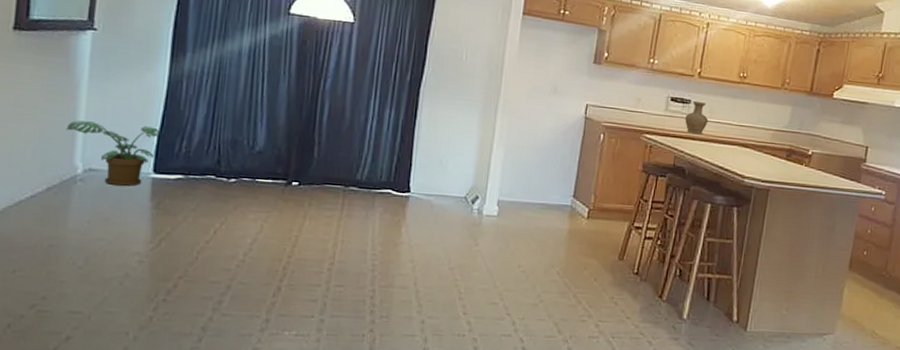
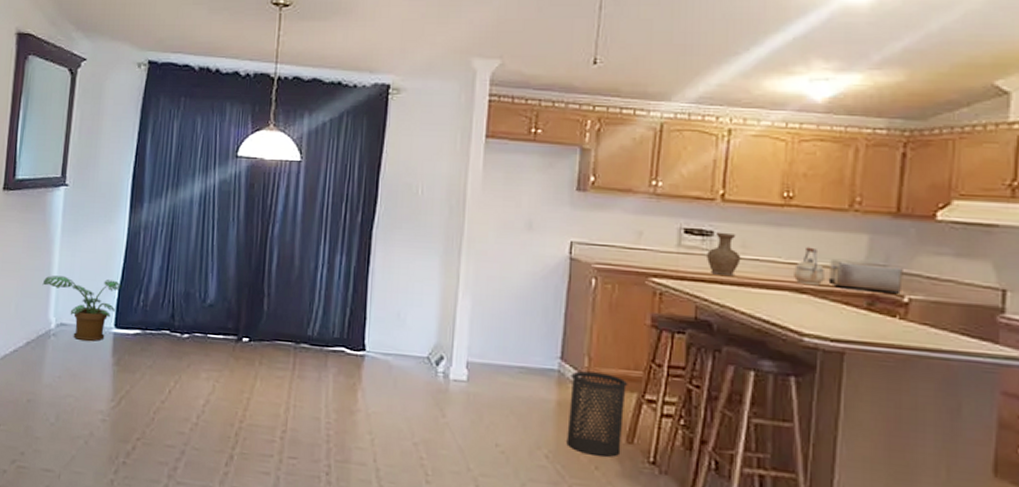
trash can: none [574,206,623,271] -> present [566,371,628,457]
kettle: none [741,114,763,143] -> present [792,246,826,286]
toaster: none [763,123,810,149] -> present [828,258,903,295]

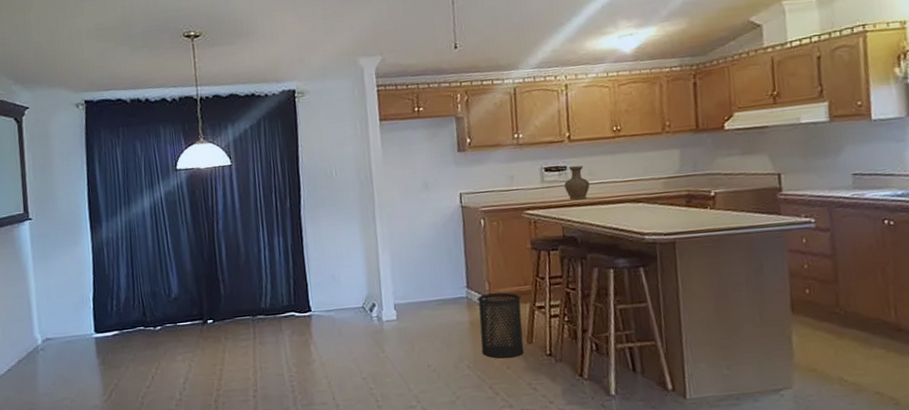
potted plant: present [42,275,122,341] -> none [23,293,95,350]
kettle: present [792,246,826,286] -> none [629,166,654,196]
toaster: present [828,258,903,295] -> none [654,169,709,194]

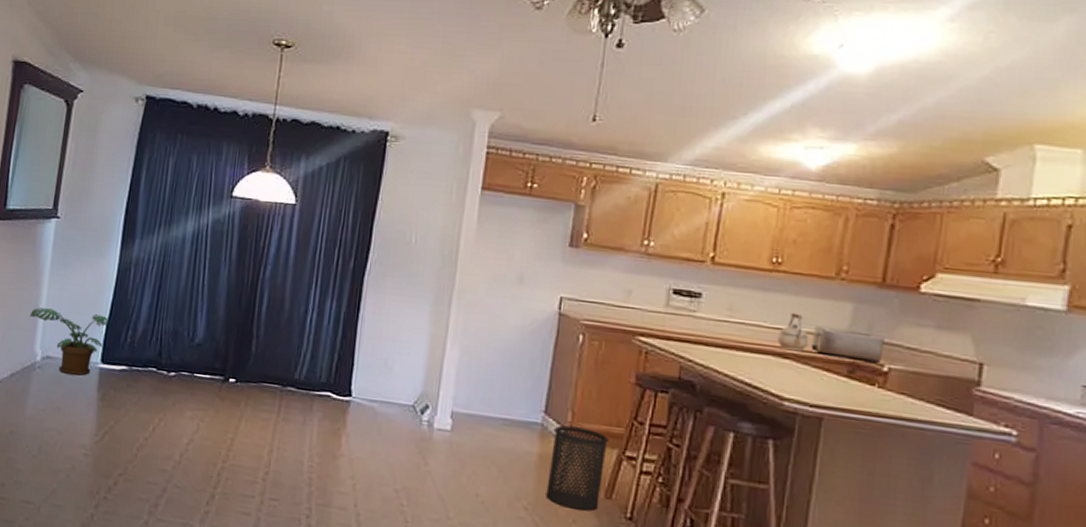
potted plant: none [23,293,95,350] -> present [29,307,110,376]
vase: present [564,165,590,200] -> none [694,294,728,338]
kettle: none [629,166,654,196] -> present [776,312,809,352]
toaster: none [654,169,709,194] -> present [811,325,885,364]

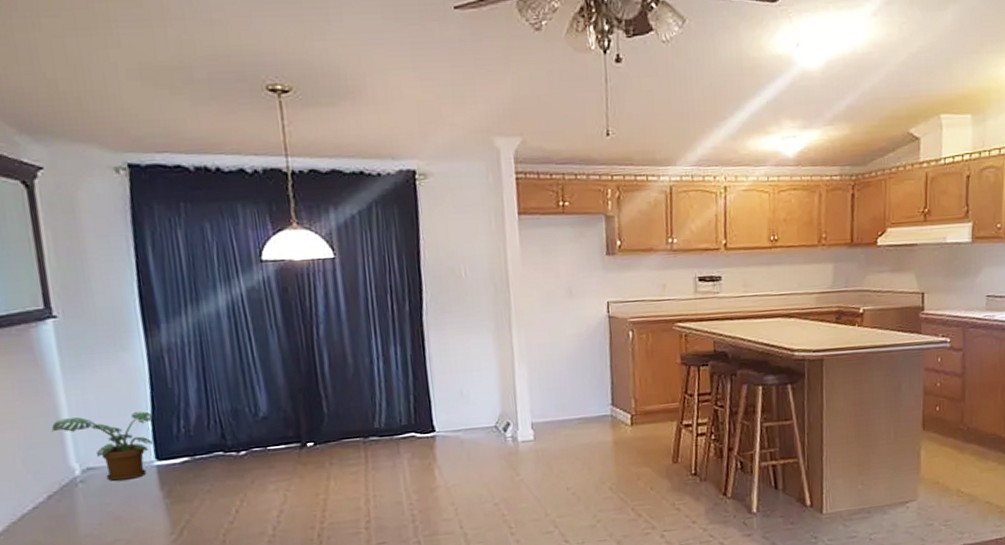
trash can: present [546,425,610,512] -> none [622,410,669,480]
kettle: present [776,312,809,352] -> none [782,279,806,311]
toaster: present [811,325,885,364] -> none [807,285,859,309]

